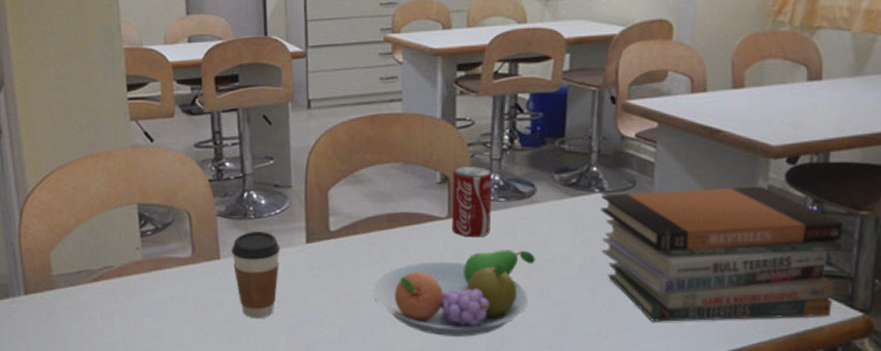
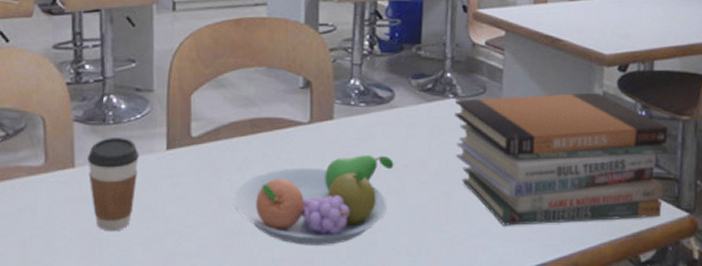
beverage can: present [451,166,493,238] -> none [313,71,353,143]

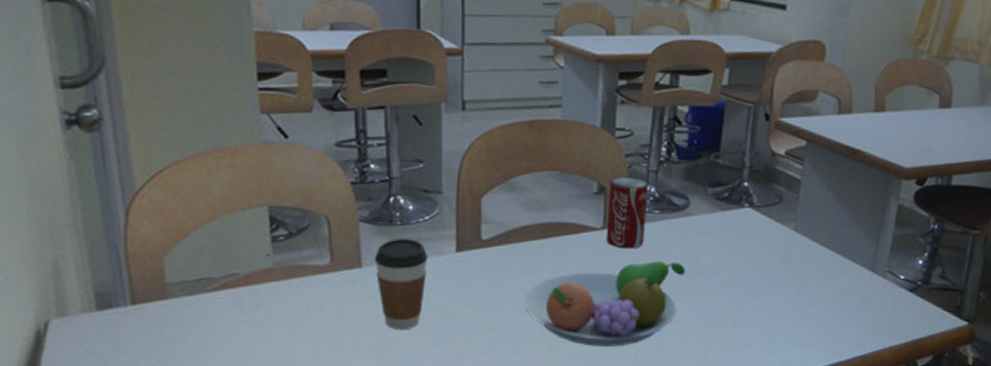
beverage can: none [313,71,353,143] -> present [606,177,649,249]
book stack: present [454,92,668,226] -> none [747,205,958,331]

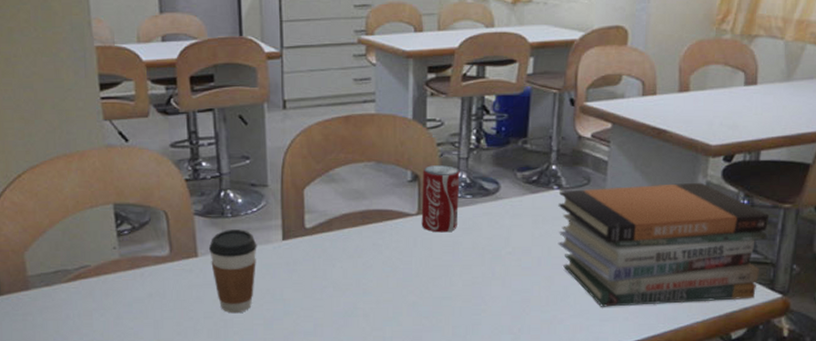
fruit bowl: present [524,261,686,346] -> none [346,243,498,325]
book stack: none [747,205,958,331] -> present [558,182,769,307]

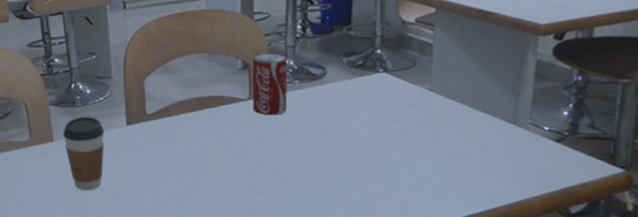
book stack: present [558,182,769,307] -> none [384,60,606,183]

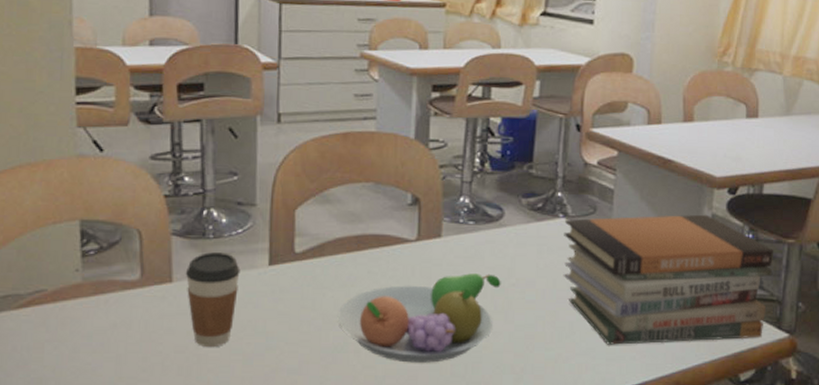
fruit bowl: none [185,124,327,201] -> present [337,273,501,363]
beverage can: present [252,53,288,116] -> none [420,188,463,261]
book stack: none [384,60,606,183] -> present [563,214,773,345]

